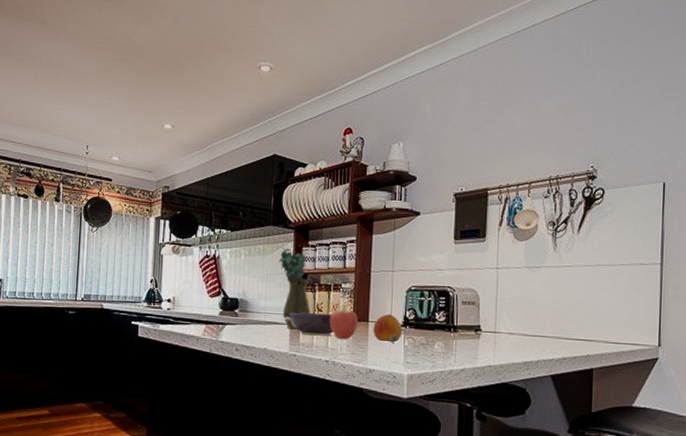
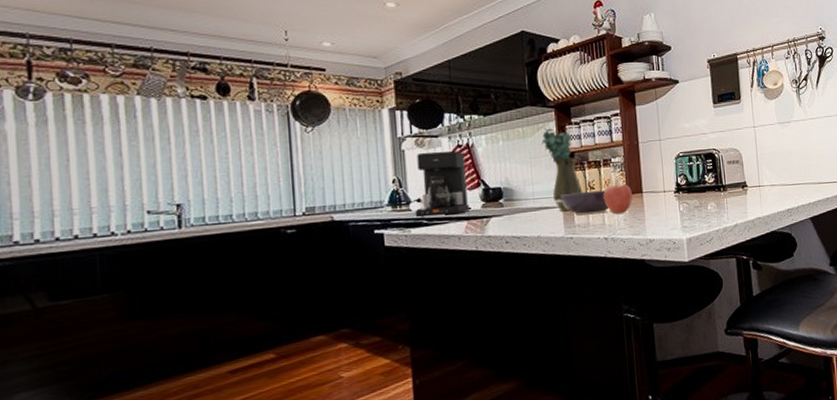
coffee maker: none [164,258,211,318] -> present [415,150,470,218]
fruit: present [373,314,403,343] -> none [648,182,677,211]

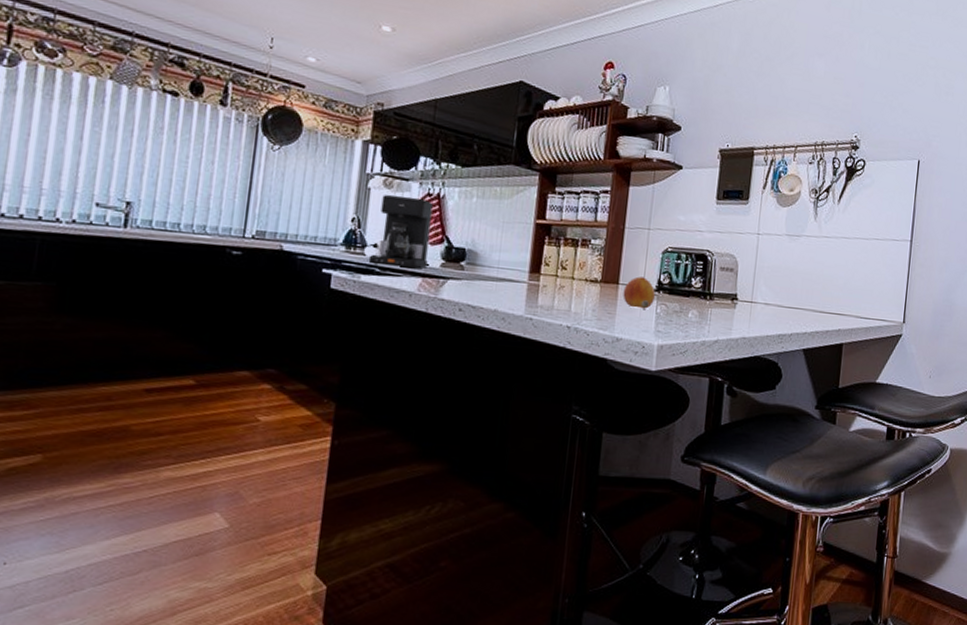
vase: present [541,127,583,212] -> none [518,191,554,289]
bowl: present [560,190,608,216] -> none [527,269,578,299]
fruit: present [603,178,633,215] -> none [574,263,607,304]
fruit: none [648,182,677,211] -> present [623,276,656,309]

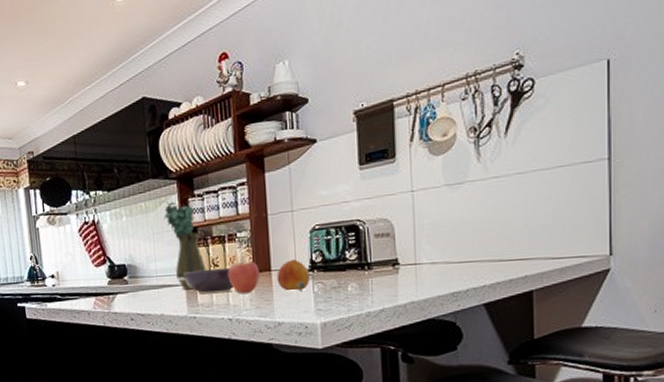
coffee maker: present [368,194,433,269] -> none [49,227,97,293]
vase: none [518,191,554,289] -> present [164,201,207,290]
bowl: none [527,269,578,299] -> present [183,267,233,295]
fruit: none [574,263,607,304] -> present [228,255,260,295]

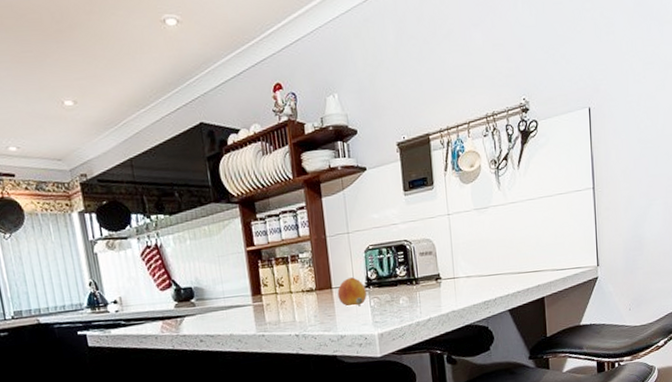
vase: present [164,201,207,290] -> none [228,224,272,310]
bowl: present [183,267,233,295] -> none [250,286,298,313]
fruit: present [228,255,260,295] -> none [292,275,322,312]

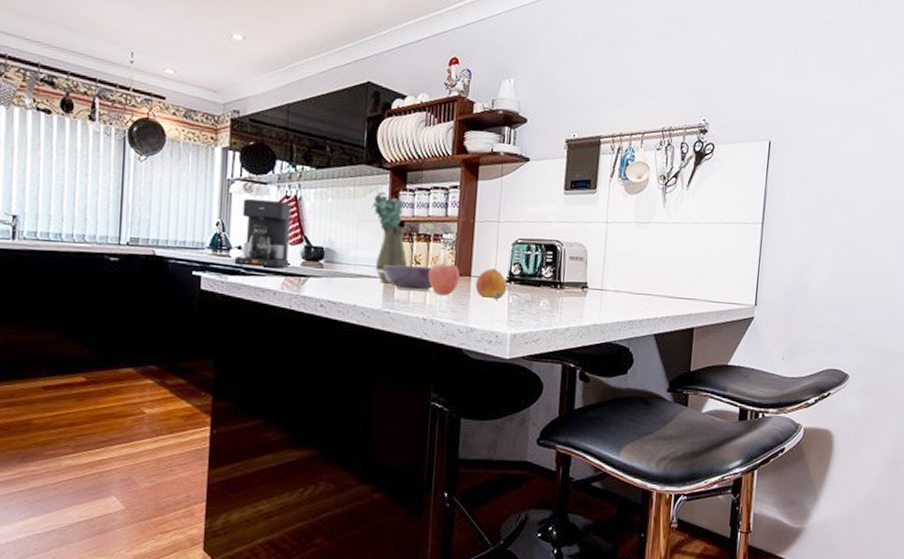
coffee maker: none [109,251,164,319] -> present [234,198,291,268]
vase: none [228,224,272,310] -> present [372,190,408,284]
bowl: none [250,286,298,313] -> present [383,264,432,292]
fruit: none [292,275,322,312] -> present [428,257,460,296]

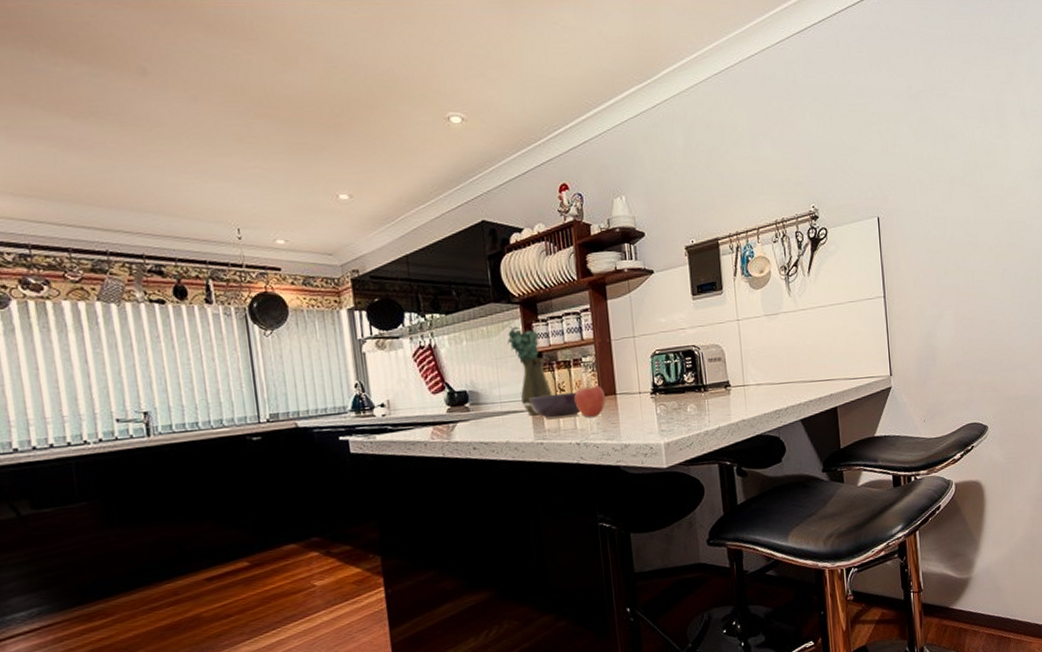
coffee maker: present [234,198,291,268] -> none [378,352,435,424]
fruit: present [475,268,507,300] -> none [622,383,654,414]

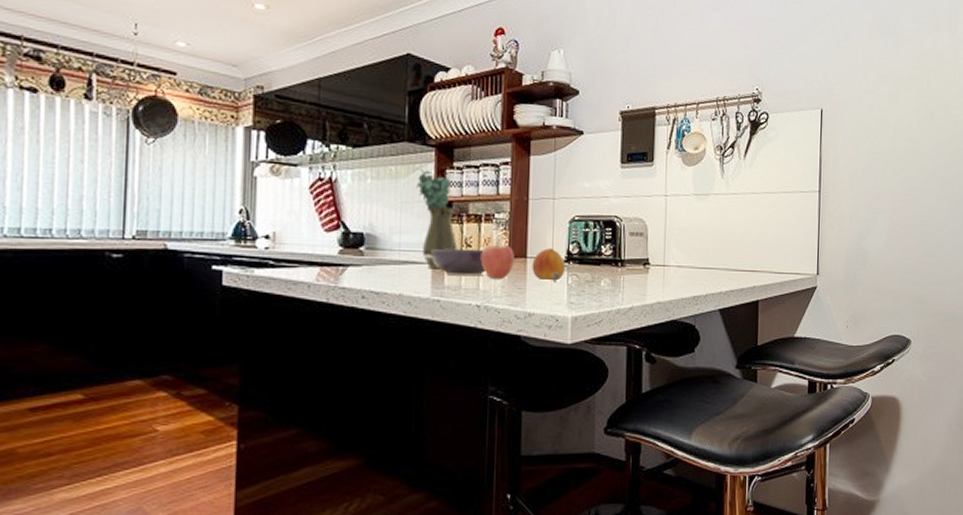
fruit: none [622,383,654,414] -> present [532,248,566,281]

